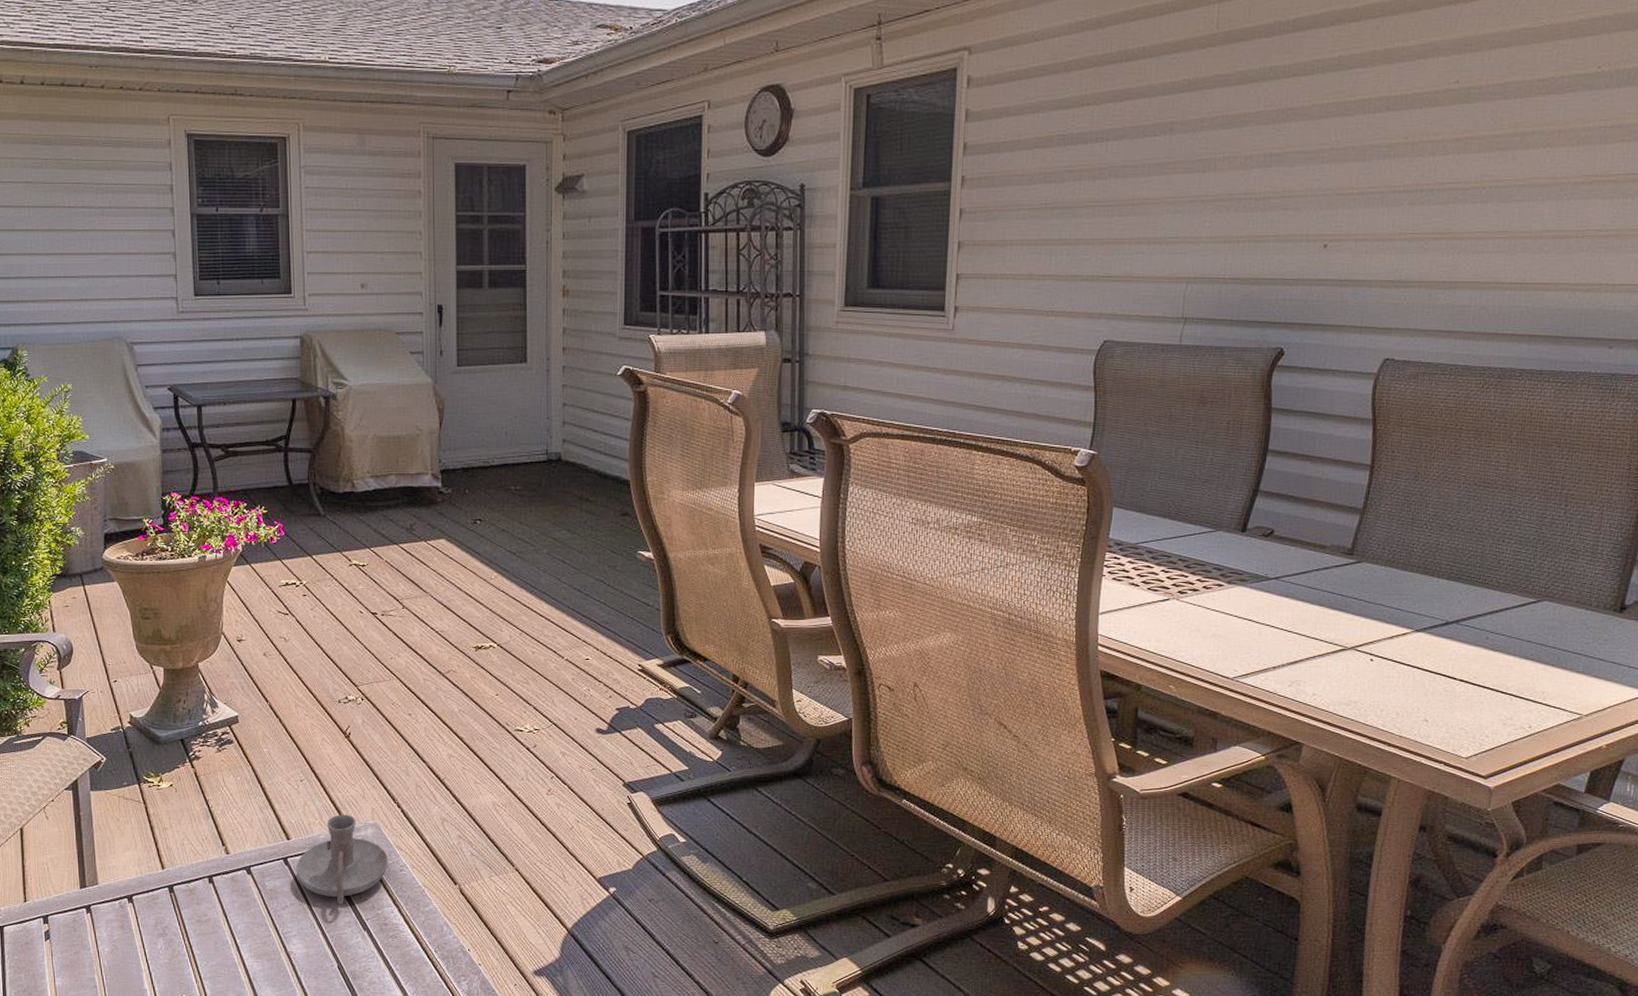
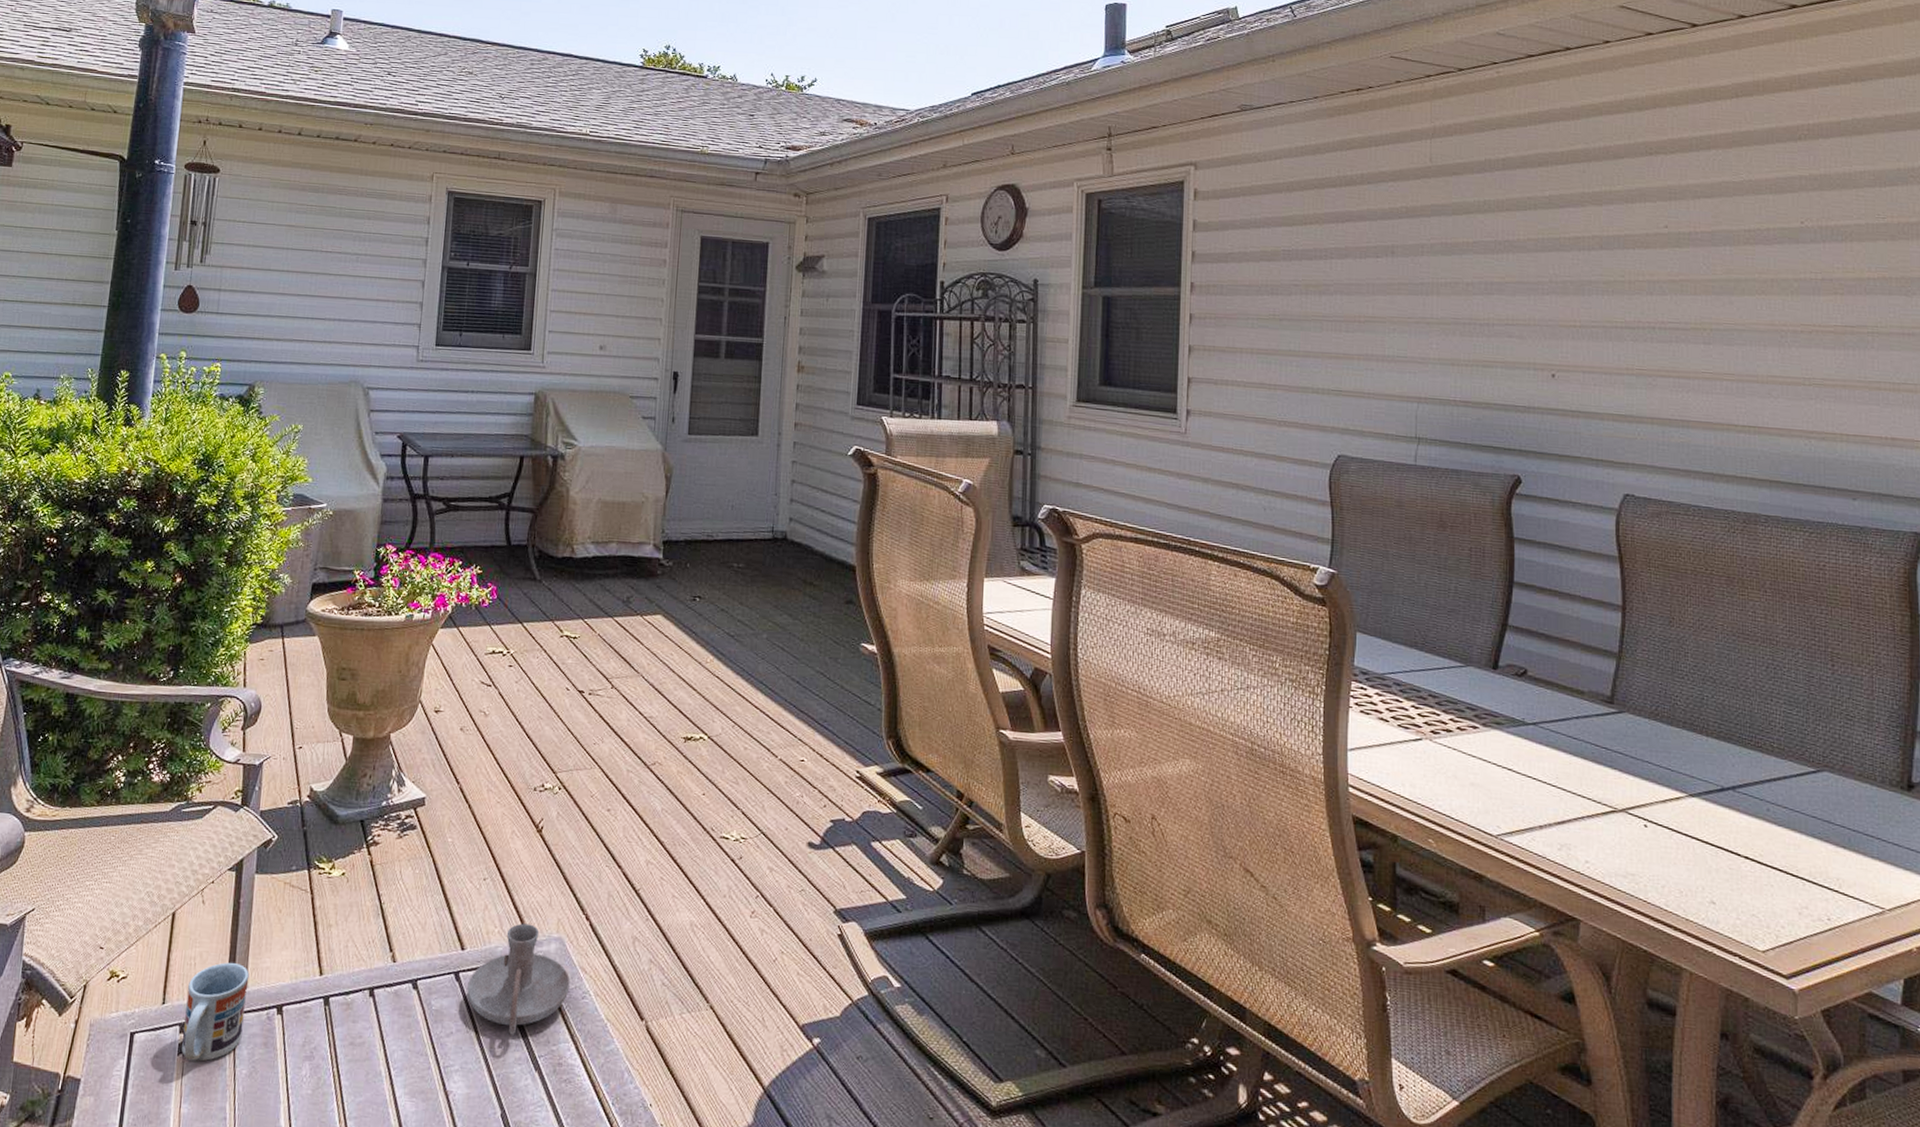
cup: none [44,864,100,945] -> present [181,962,250,1062]

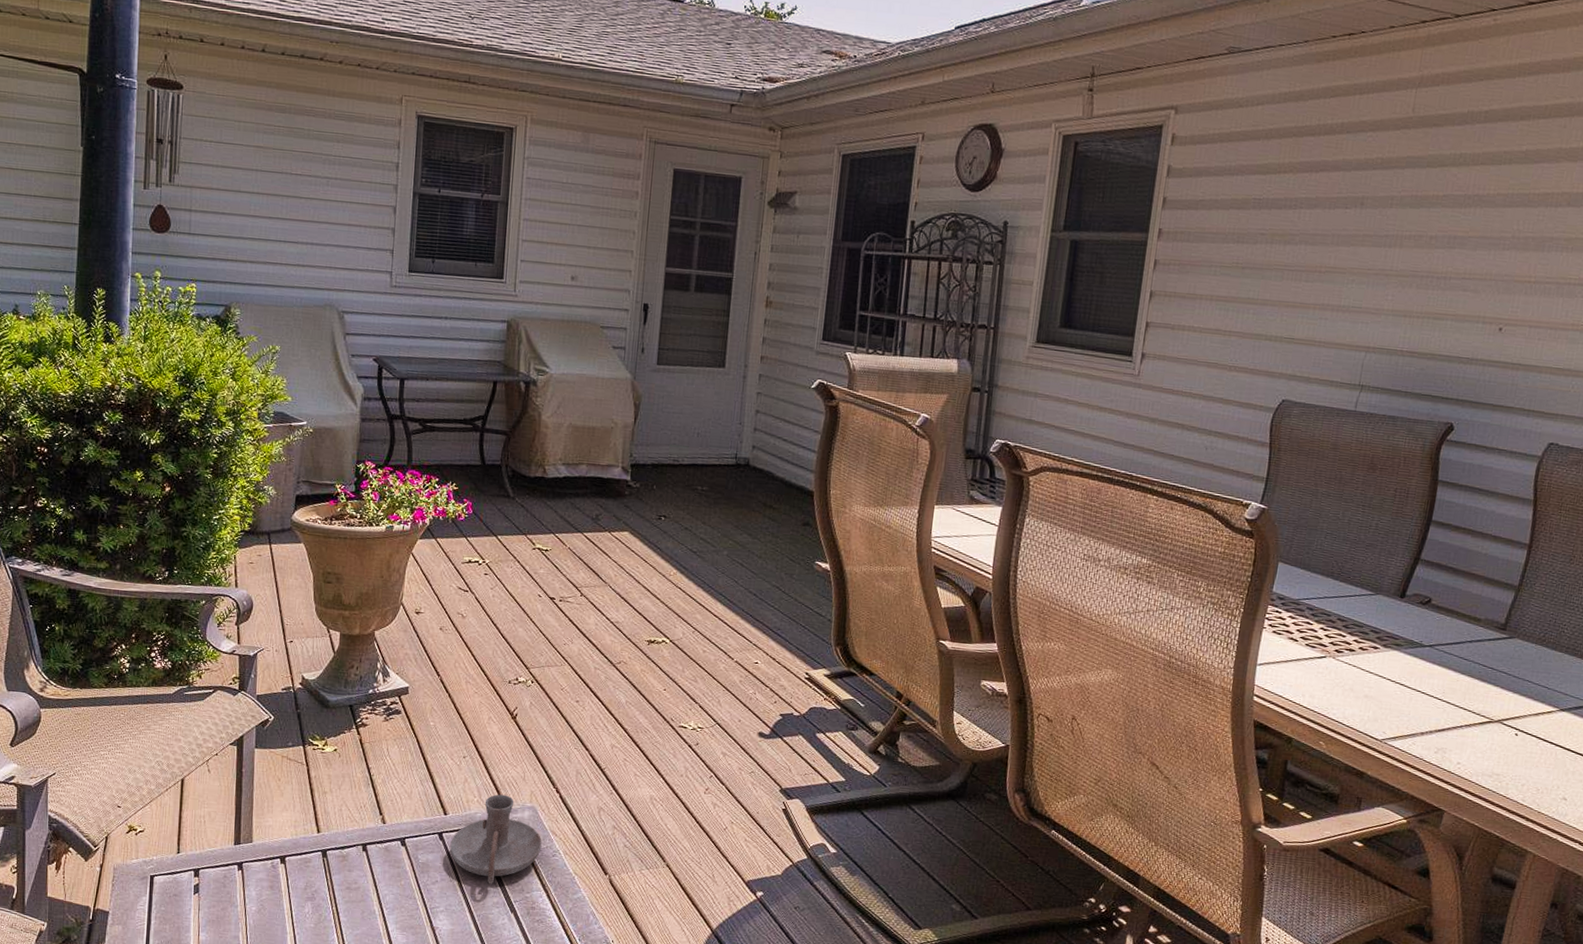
cup: present [181,962,250,1062] -> none [197,821,254,900]

